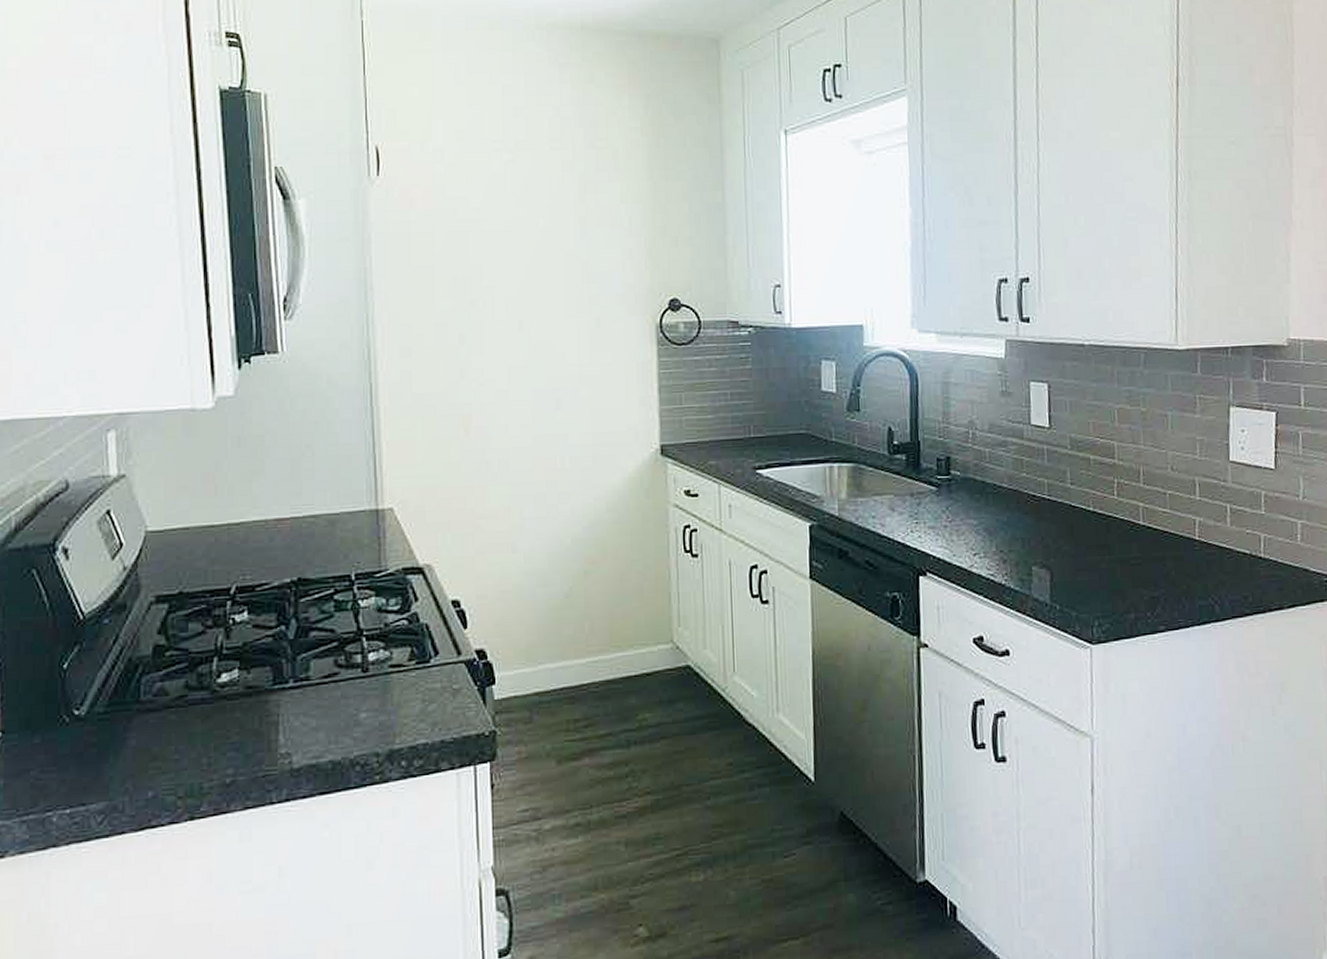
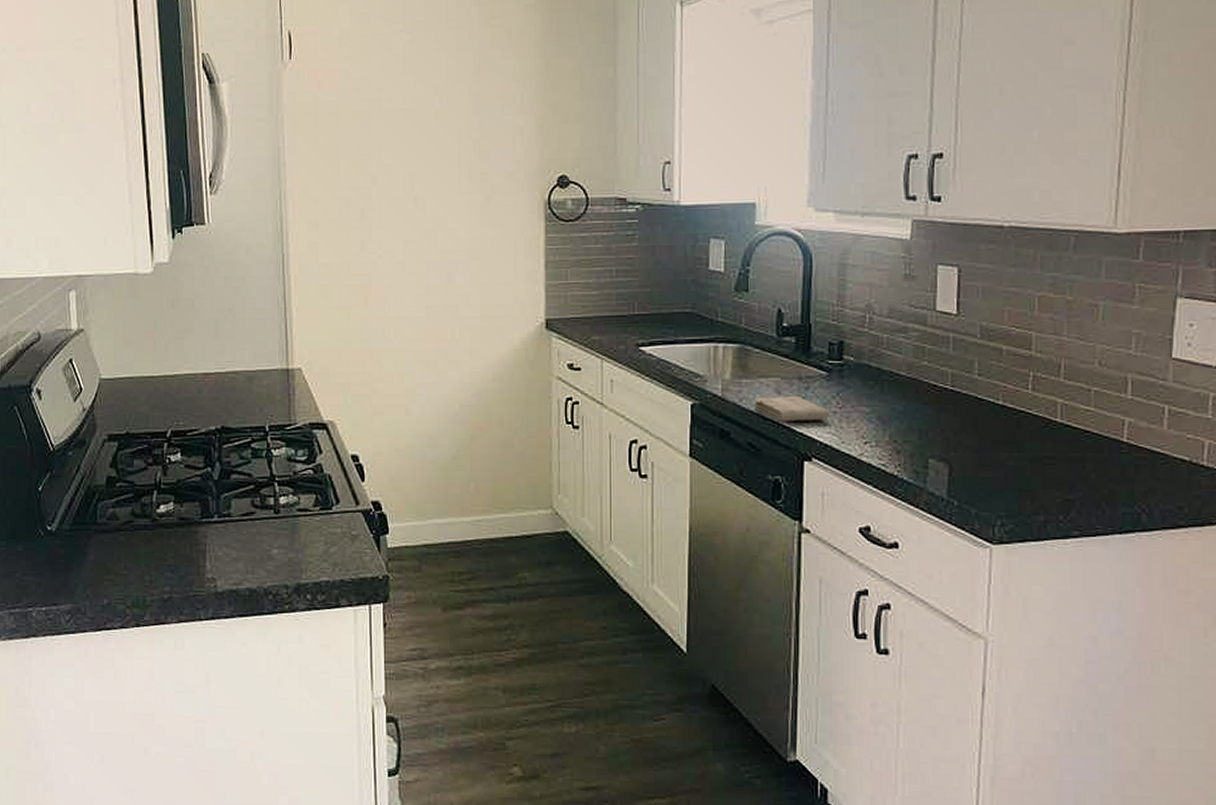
washcloth: none [868,512,941,538] -> present [752,396,829,421]

